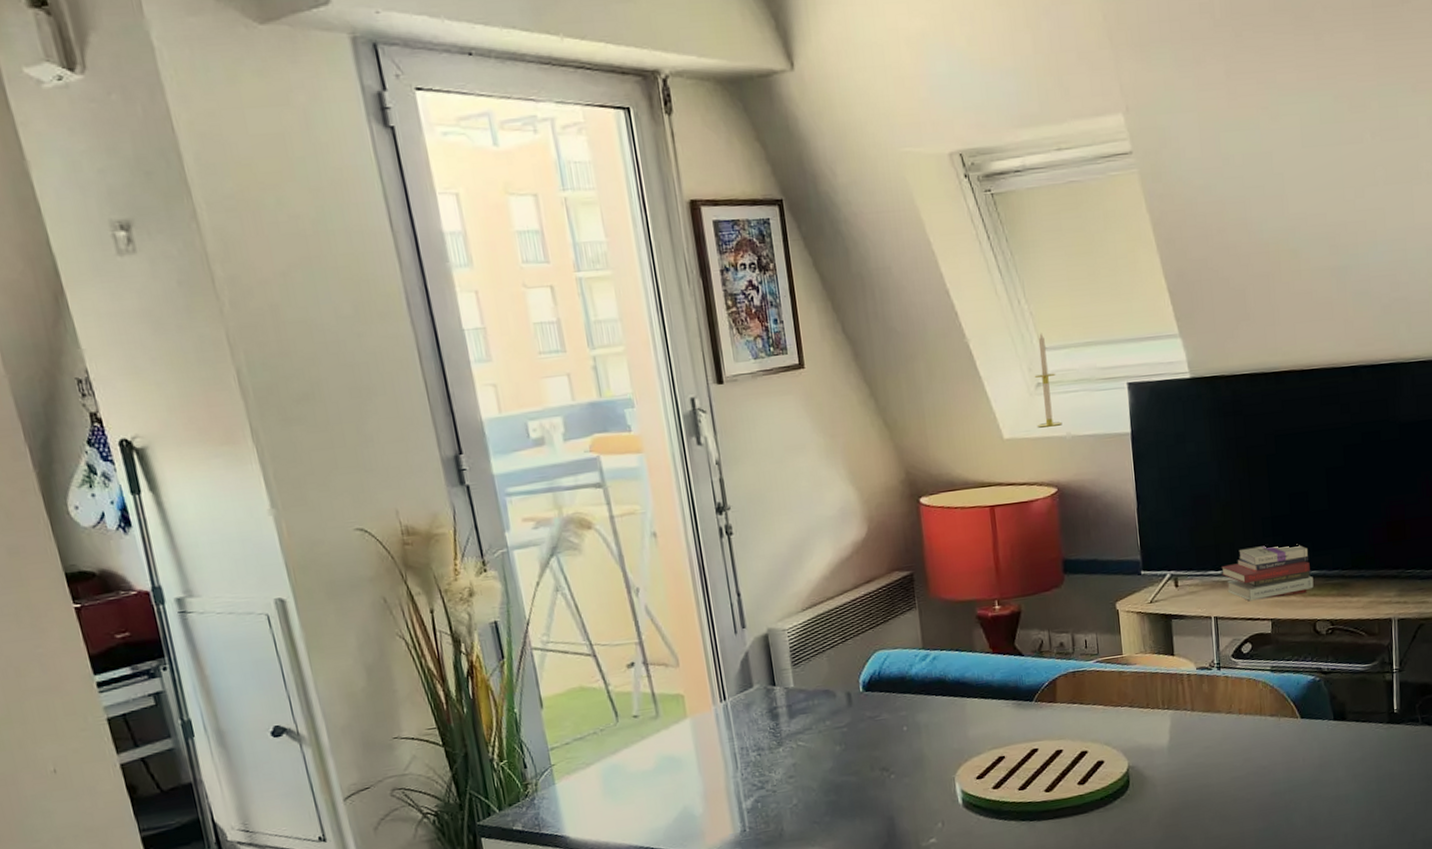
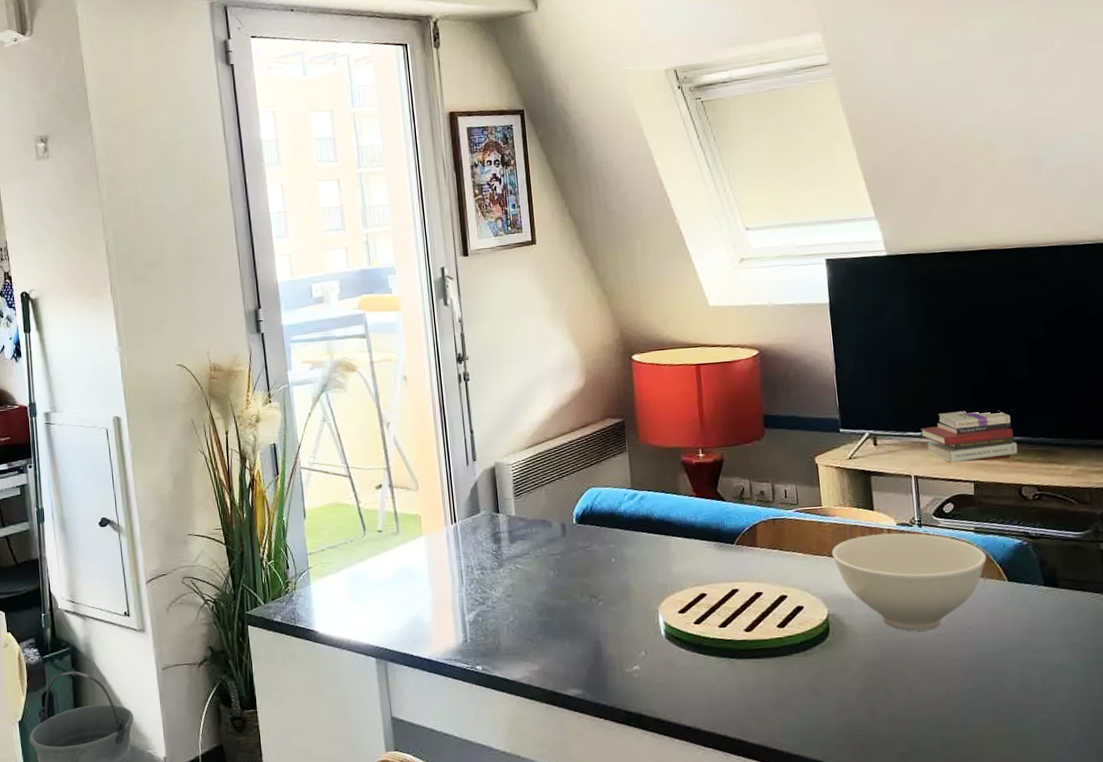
candle: present [1034,333,1062,428] -> none [738,215,764,297]
bowl: none [1131,676,1282,777] -> present [831,533,987,631]

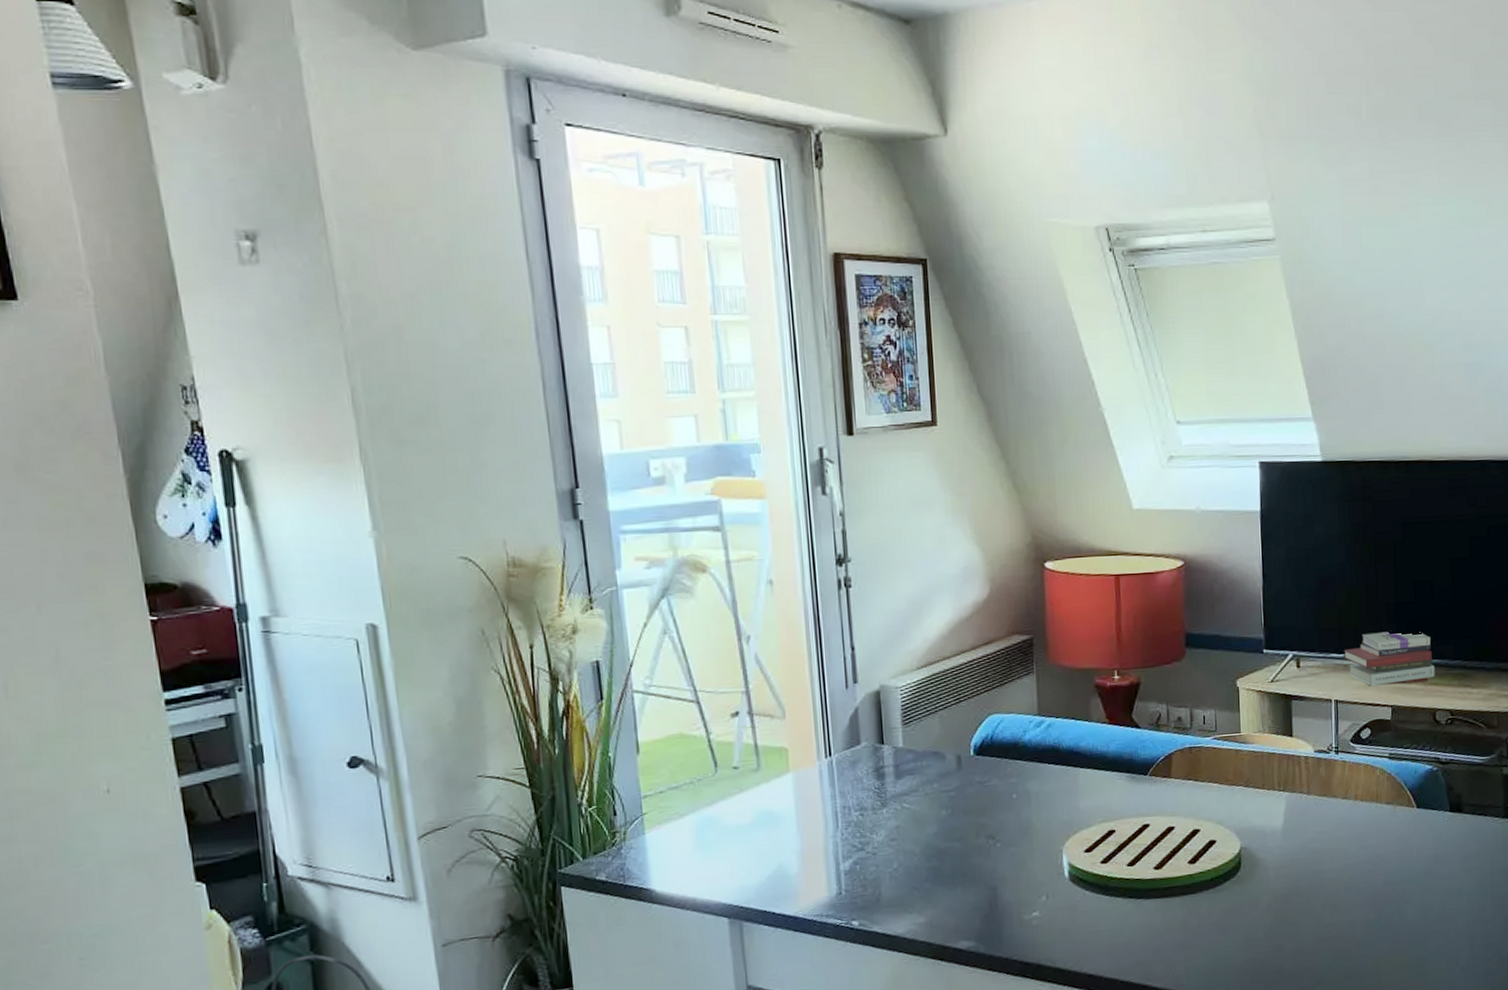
bowl: present [831,533,987,631] -> none [1247,760,1399,862]

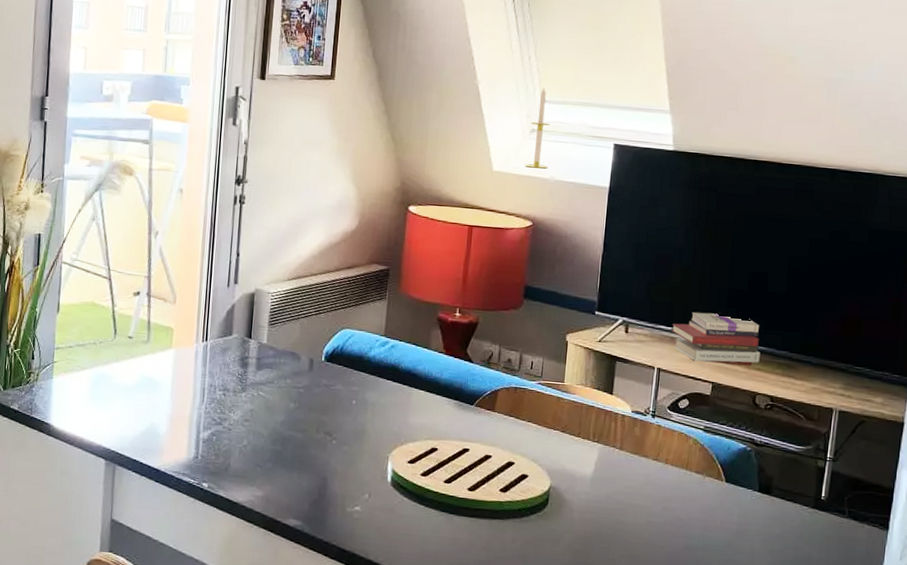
candle: none [1167,407,1193,500] -> present [526,87,551,169]

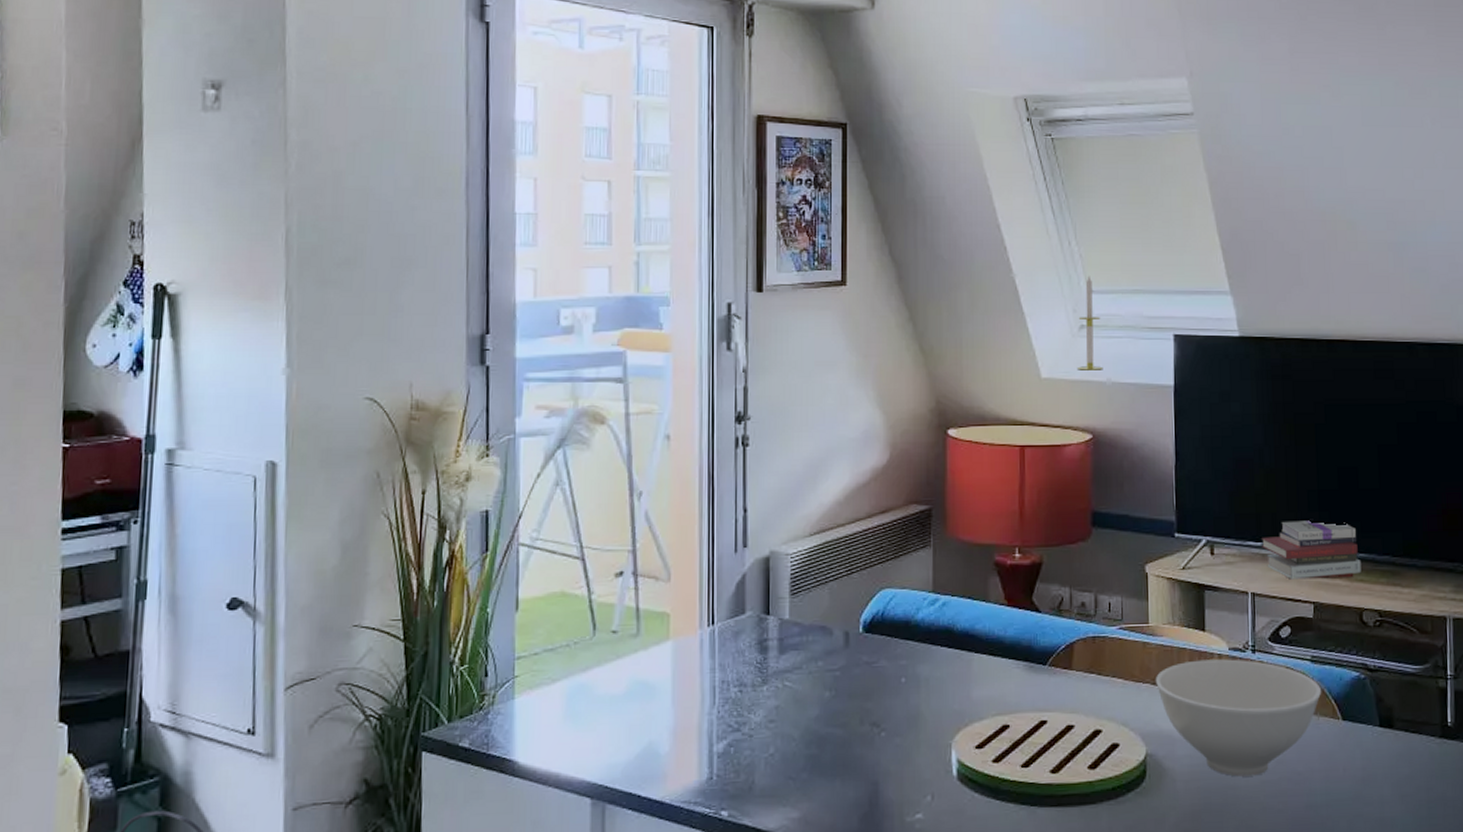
bowl: none [564,417,711,517] -> present [1155,659,1322,777]

